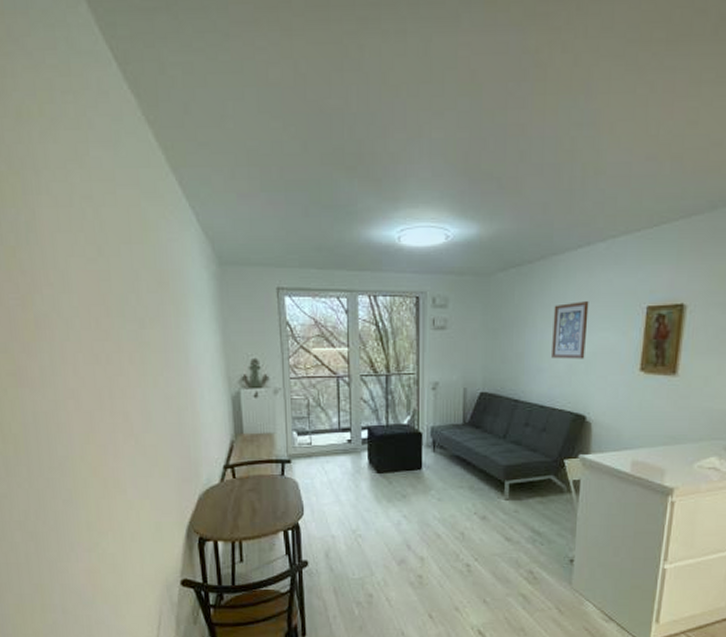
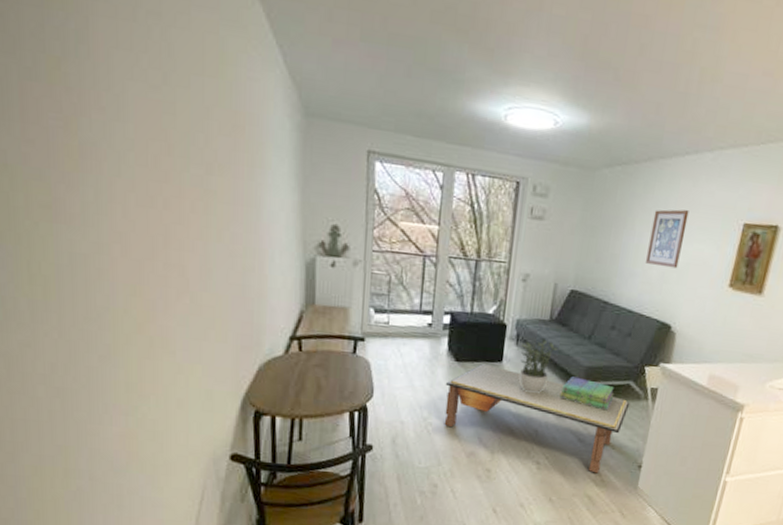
coffee table: none [369,473,553,571] -> present [444,364,630,474]
potted plant: none [438,443,475,497] -> present [519,339,559,394]
stack of books: none [482,477,536,507] -> present [559,376,615,411]

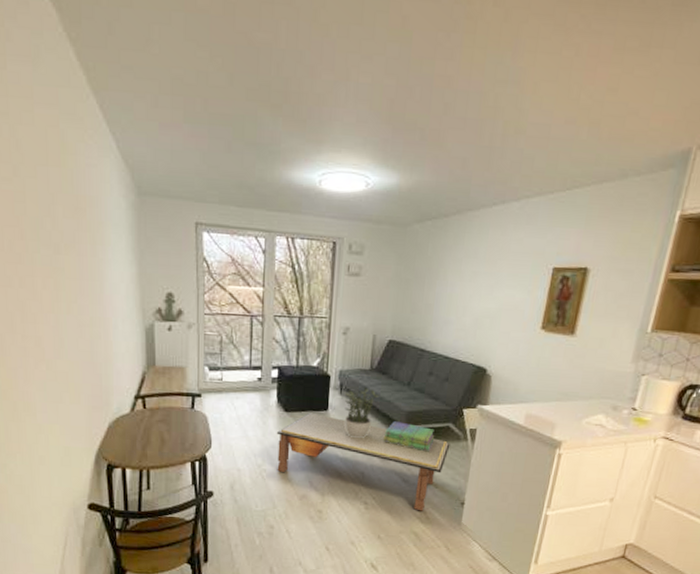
wall art: present [646,209,689,269] -> none [459,258,499,315]

